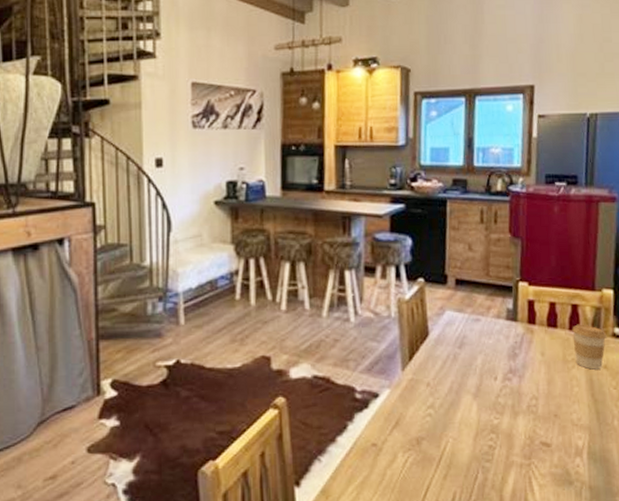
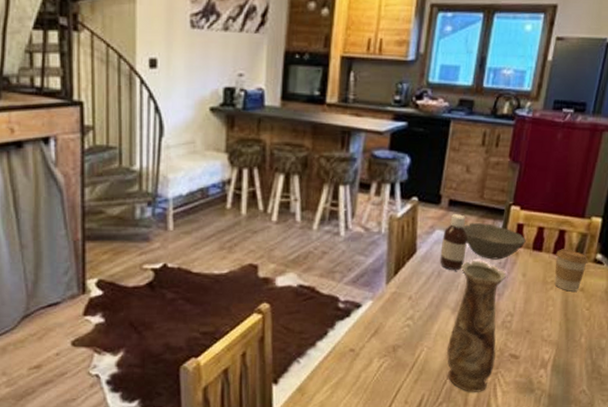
bottle: none [453,293,480,353] -> present [439,214,468,271]
bowl: none [472,300,539,339] -> present [462,222,526,260]
vase: none [473,341,526,488] -> present [446,261,506,392]

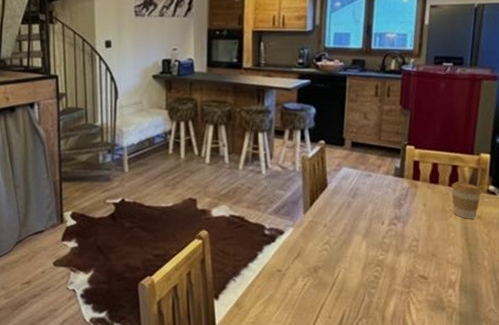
bottle: present [439,214,468,271] -> none [348,154,371,202]
vase: present [446,261,506,392] -> none [361,193,408,309]
bowl: present [462,222,526,260] -> none [365,160,423,192]

